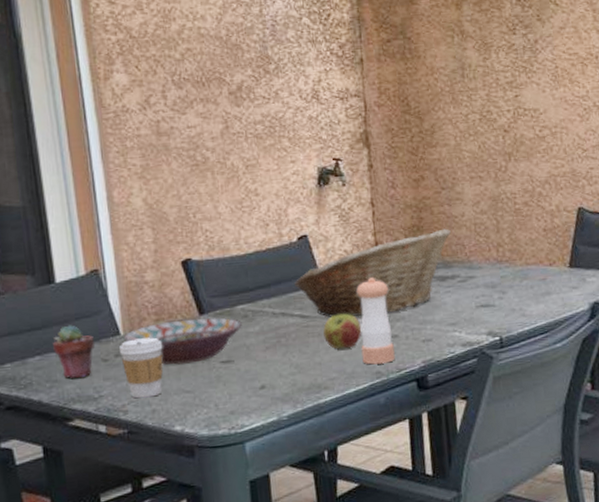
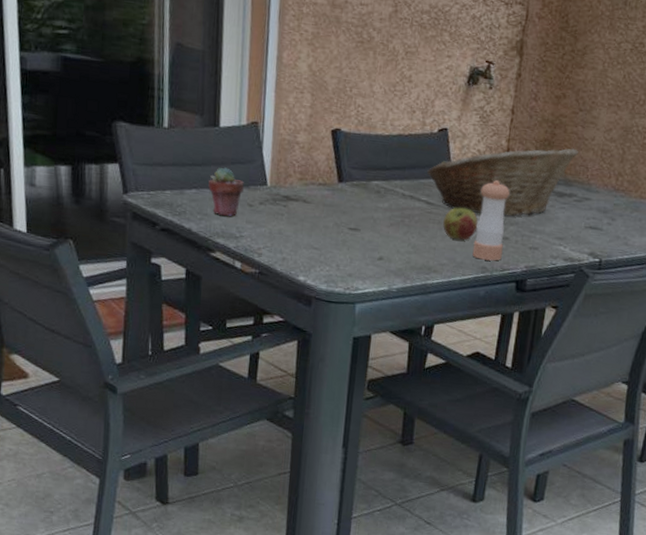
coffee cup: present [120,337,163,399] -> none [264,191,302,247]
decorative bowl: present [123,317,242,365] -> none [269,181,374,224]

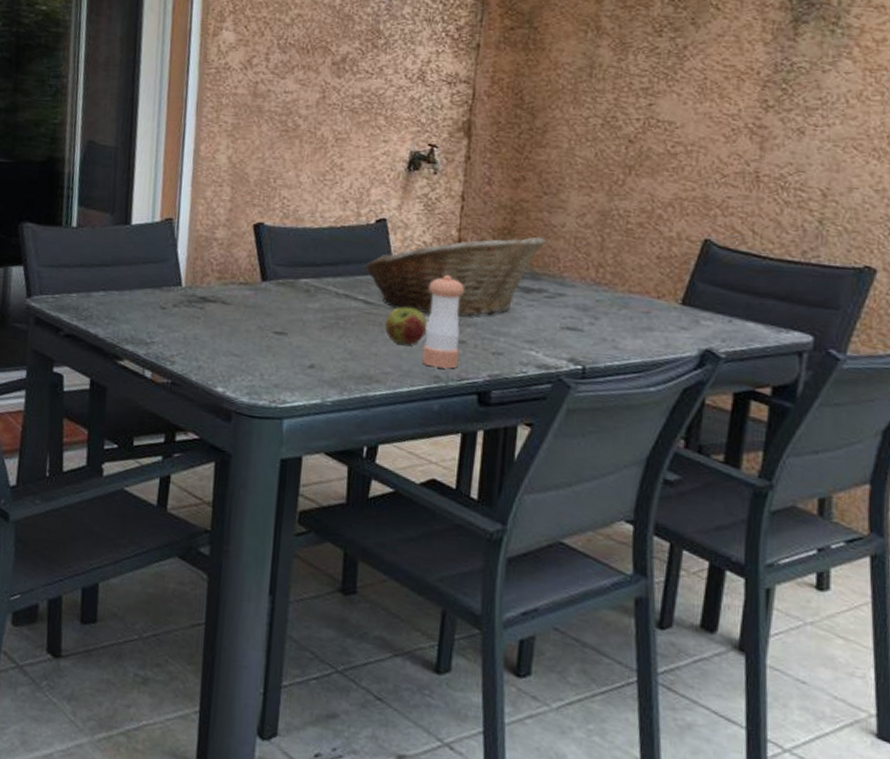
potted succulent: present [208,167,244,216] -> none [117,267,156,320]

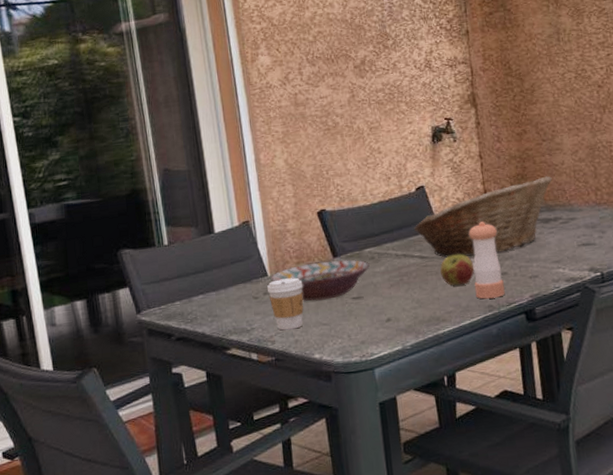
coffee cup: none [178,292,221,353] -> present [267,277,304,331]
decorative bowl: none [184,281,303,328] -> present [270,259,370,301]

